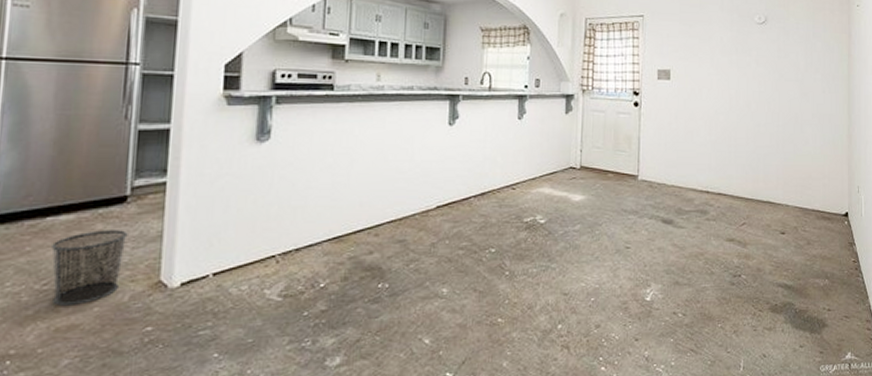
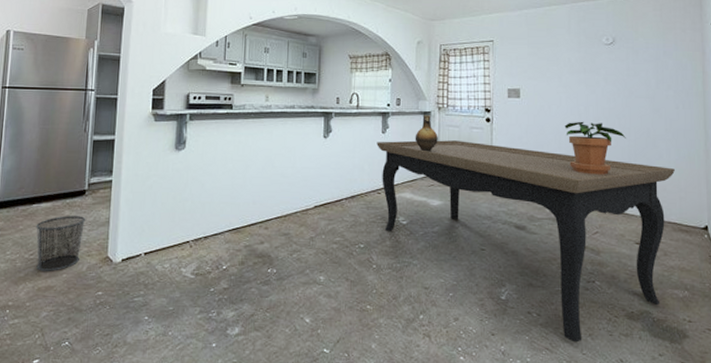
dining table: none [512,127,820,341] -> present [377,140,675,343]
ceramic jug: none [555,98,581,141] -> present [415,115,438,152]
potted plant: none [715,105,775,163] -> present [564,121,626,175]

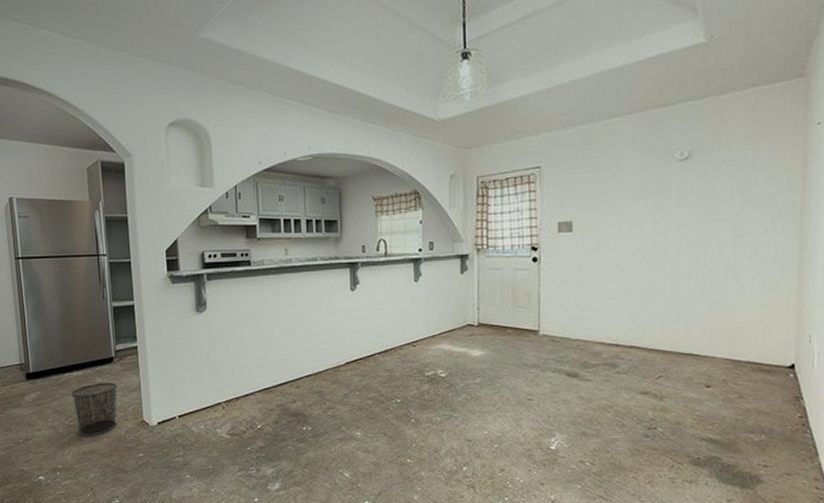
dining table: present [377,140,675,343] -> none [409,284,758,490]
ceramic jug: present [415,115,438,152] -> none [451,258,478,299]
potted plant: present [564,121,626,175] -> none [625,254,700,314]

